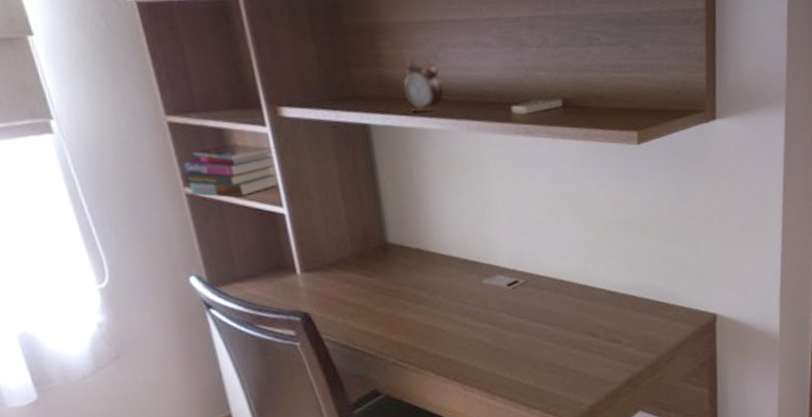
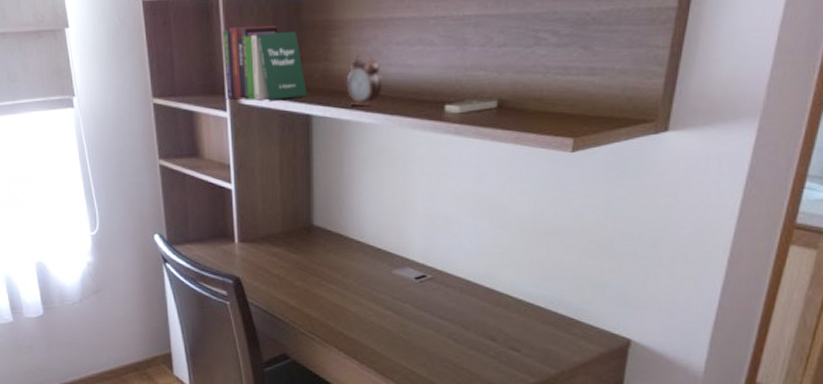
books: present [181,143,278,197] -> none [159,125,230,172]
books: none [249,29,361,112] -> present [223,26,307,101]

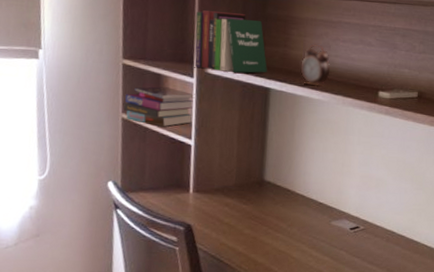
books: none [159,125,230,172] -> present [123,86,195,127]

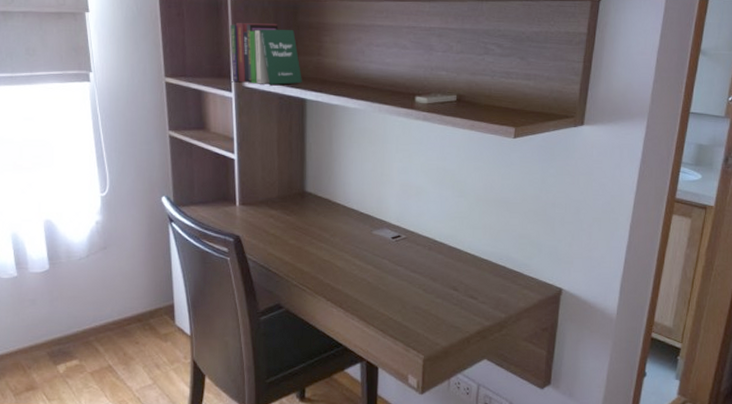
books: present [123,86,195,127] -> none [169,103,235,143]
alarm clock: present [300,44,331,86] -> none [335,50,365,95]

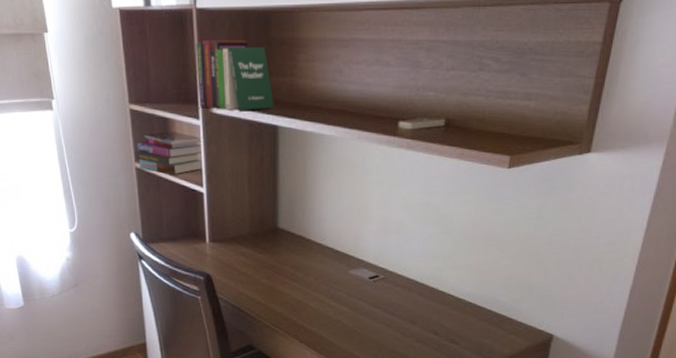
books: none [169,103,235,143] -> present [135,132,203,175]

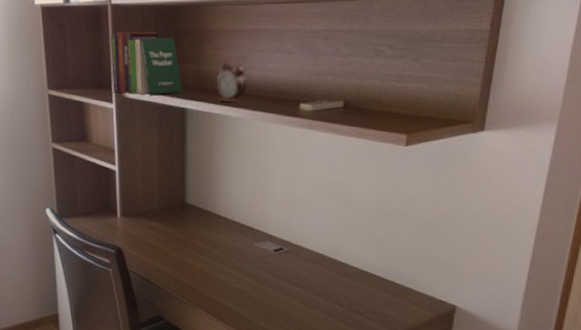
books: present [135,132,203,175] -> none [53,115,115,155]
alarm clock: none [310,69,343,120] -> present [216,57,247,103]

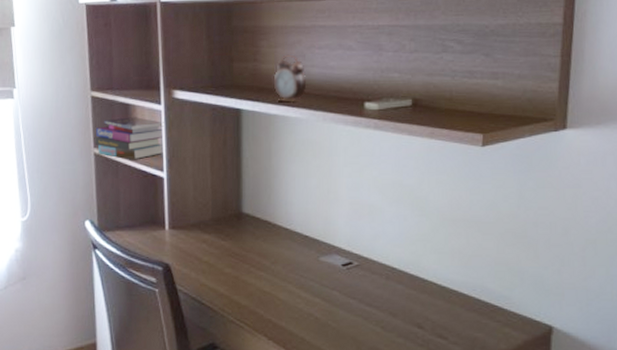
books: none [53,115,115,155] -> present [95,117,164,160]
books: present [111,32,183,96] -> none [159,30,237,96]

